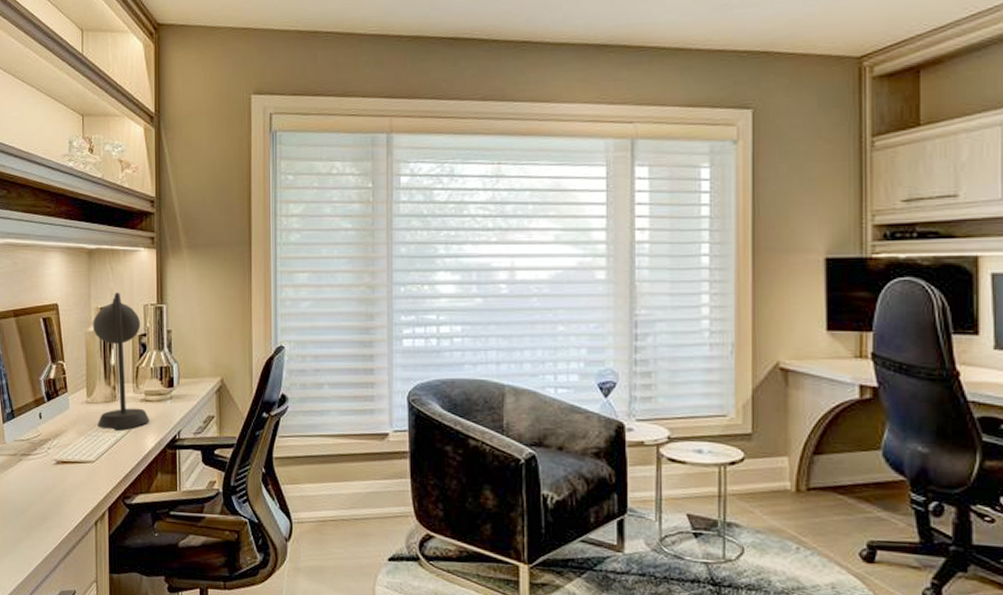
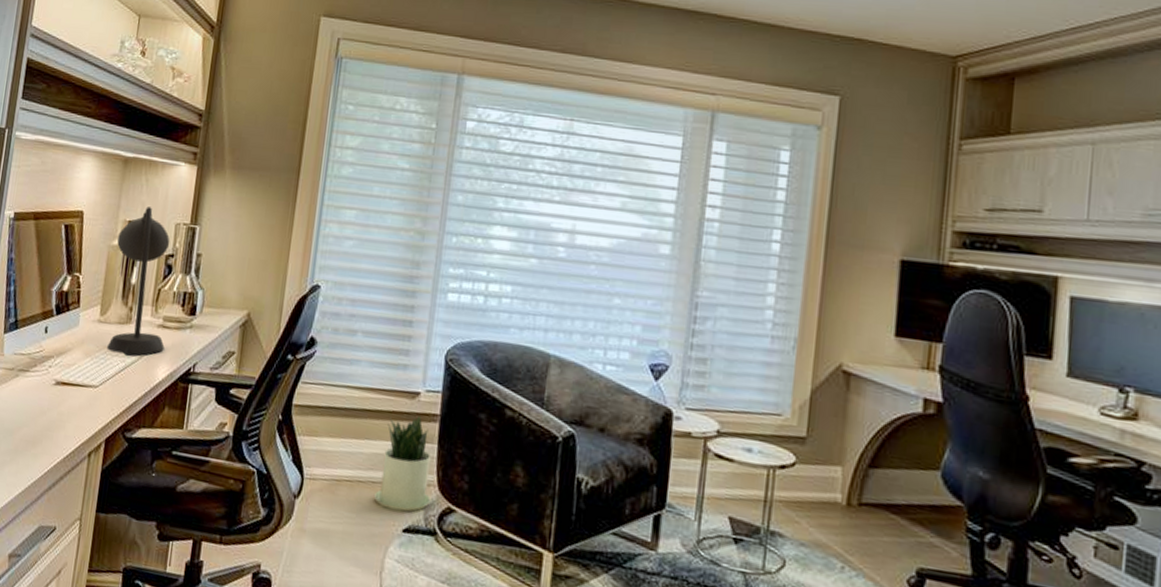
planter: none [357,455,411,542] -> present [373,416,432,512]

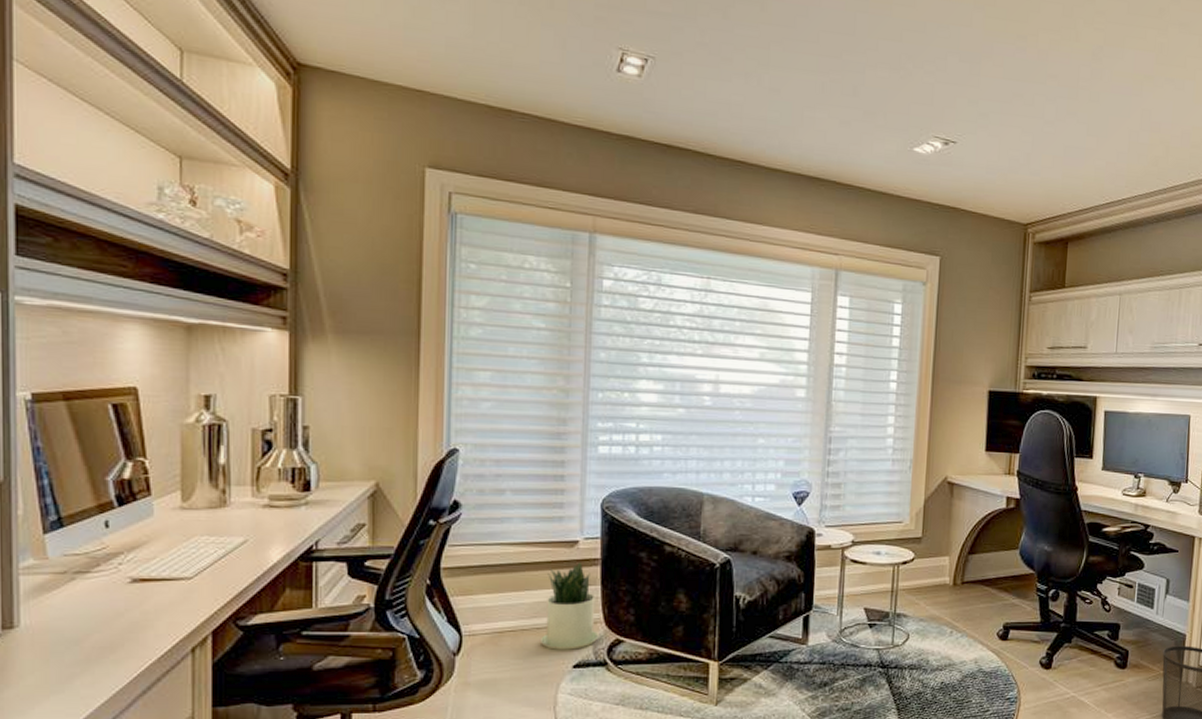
desk lamp: present [107,206,170,356] -> none [193,378,275,541]

